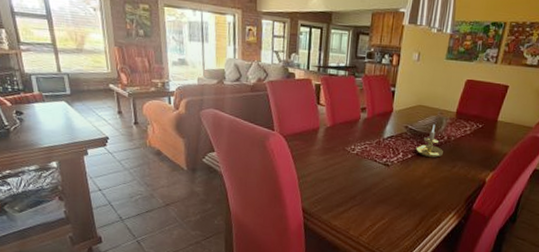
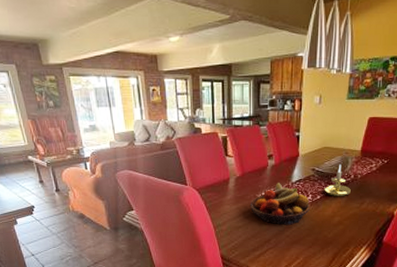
fruit bowl: none [338,137,401,183] -> present [251,183,311,225]

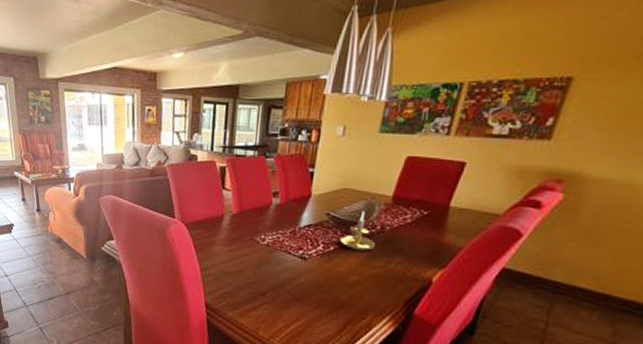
fruit bowl: present [251,183,311,225] -> none [246,226,320,278]

